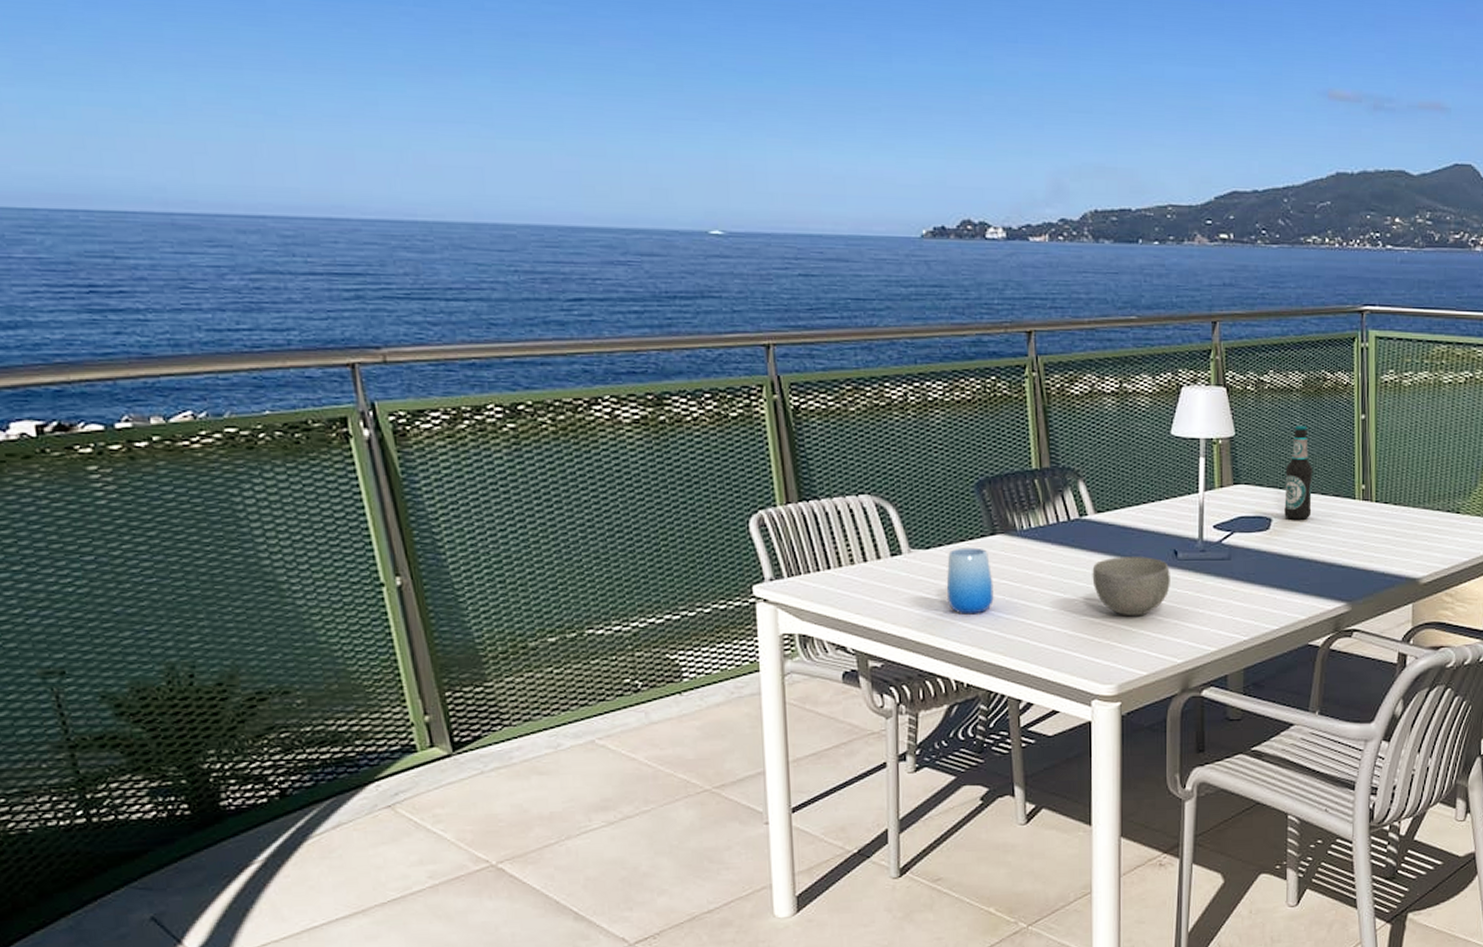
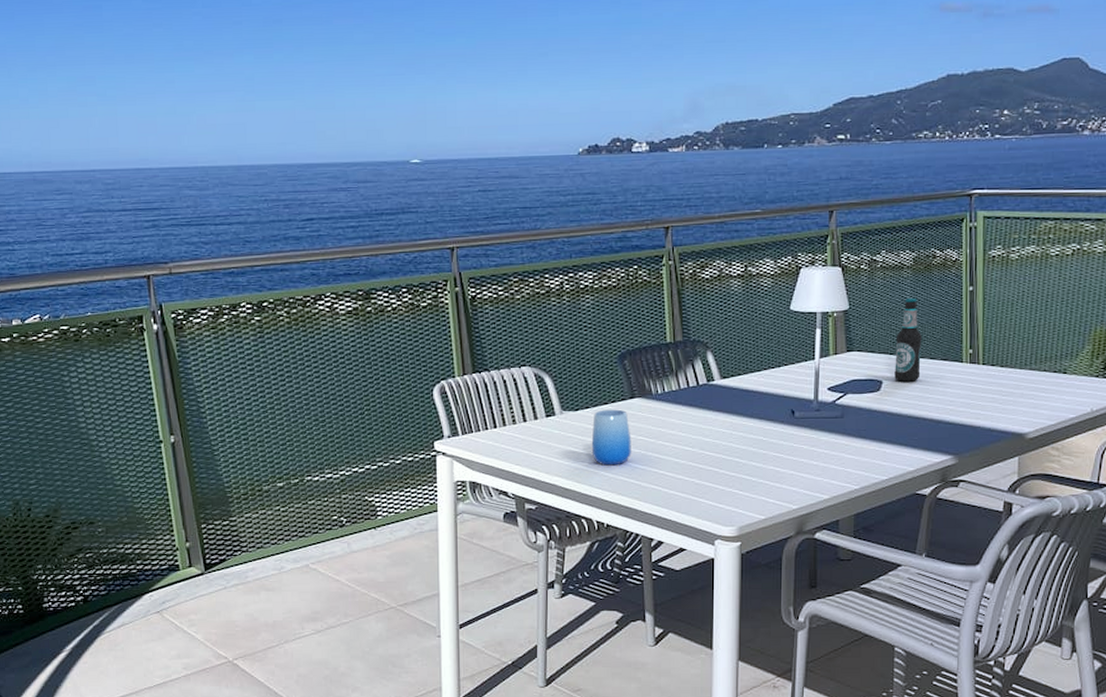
bowl: present [1092,557,1170,617] -> none [717,416,788,468]

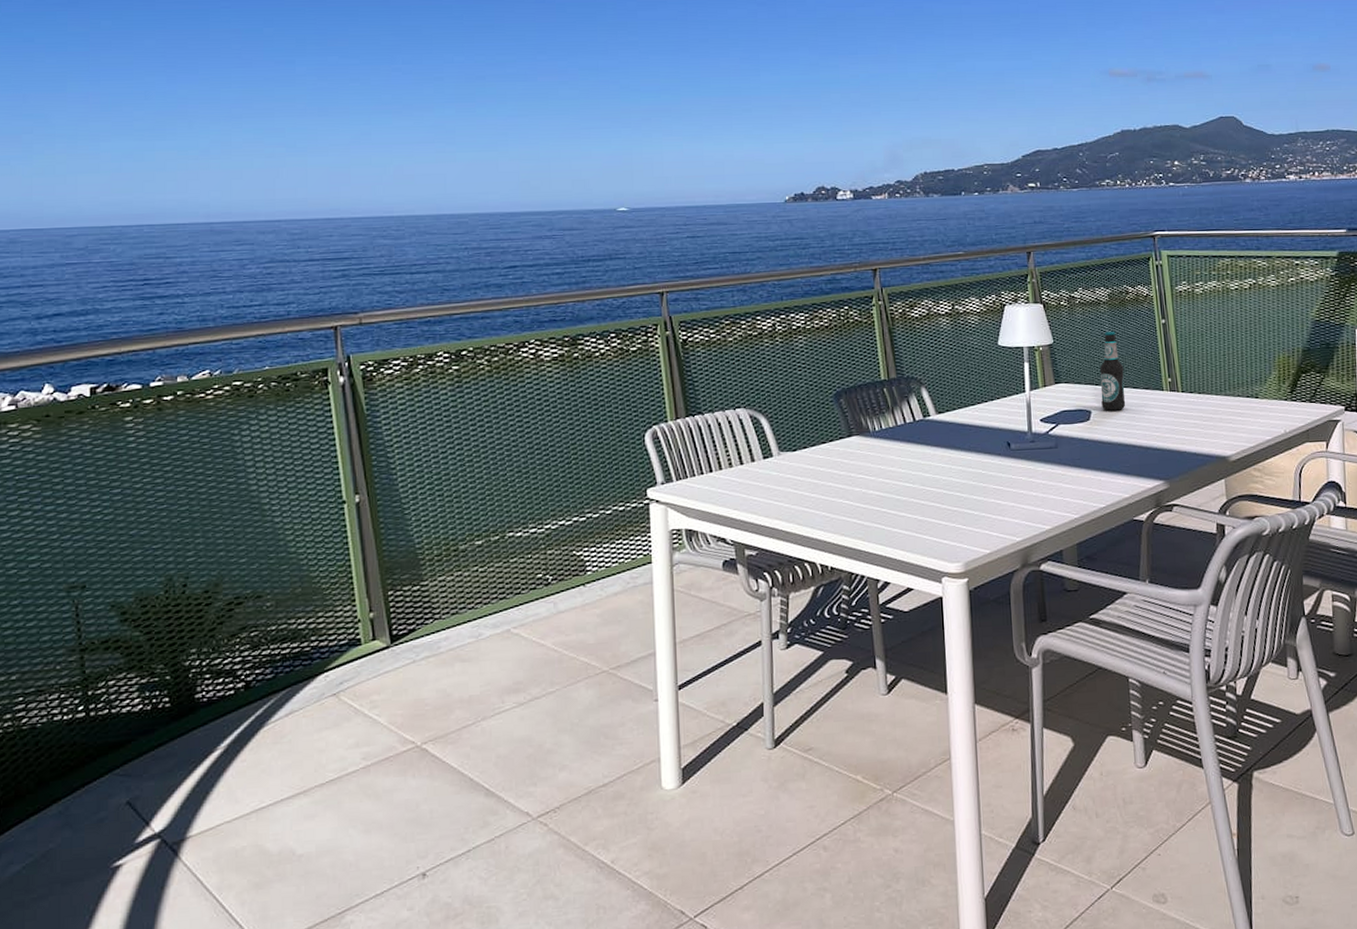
cup: present [591,409,631,466] -> none [811,448,852,506]

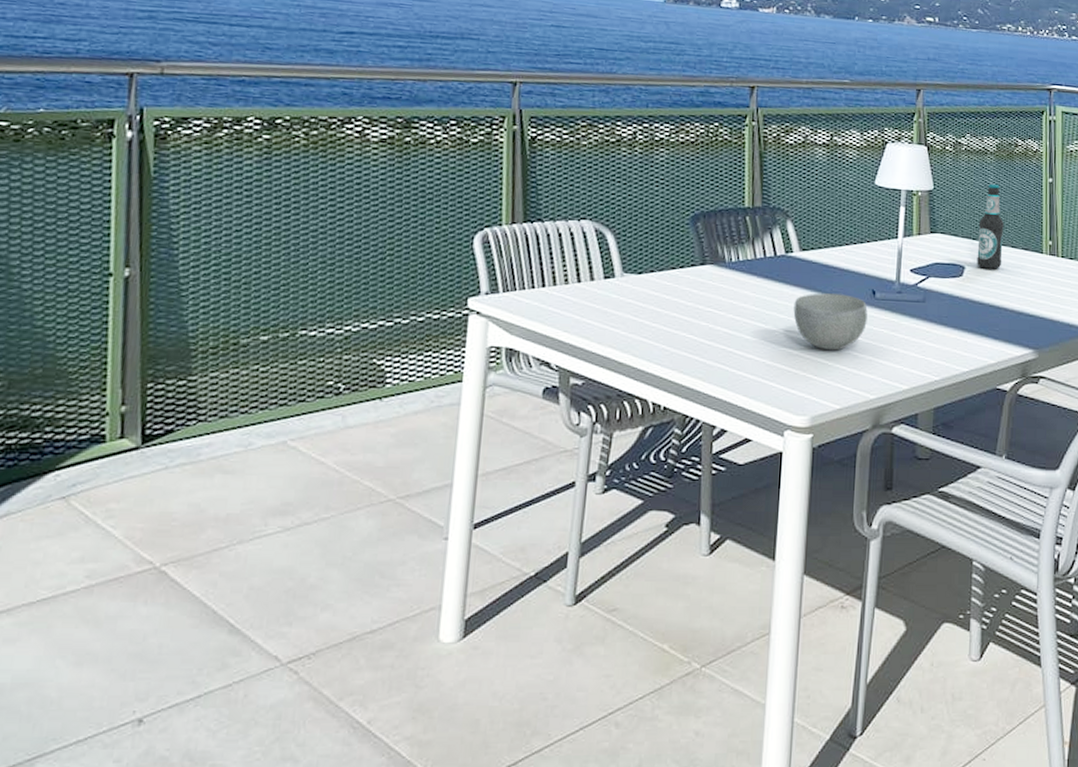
bowl: none [936,449,1006,502] -> present [793,293,868,351]

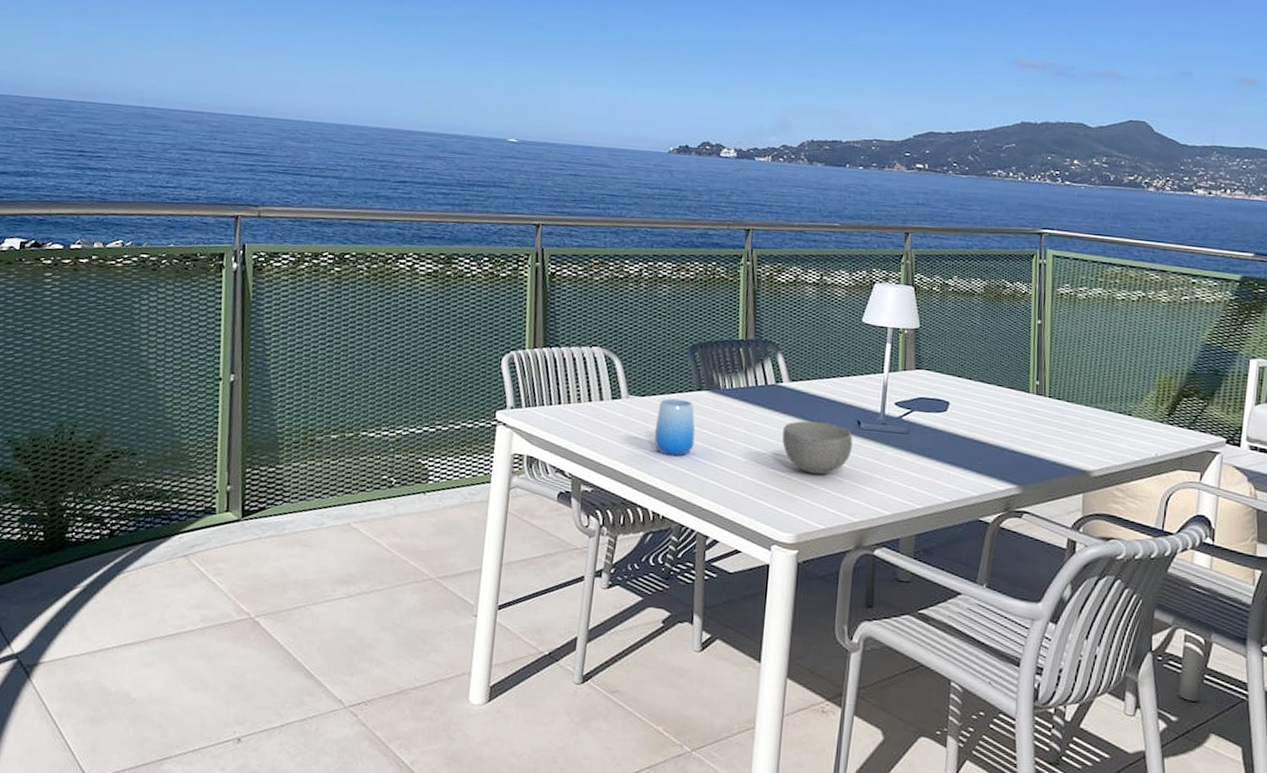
cup: none [653,275,699,339] -> present [654,398,695,456]
bottle: present [977,184,1005,269] -> none [961,324,991,406]

